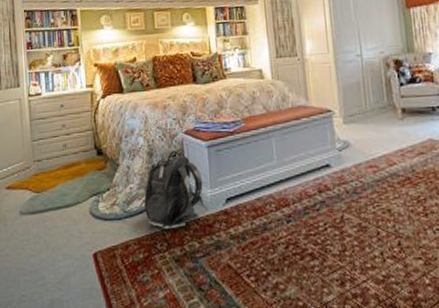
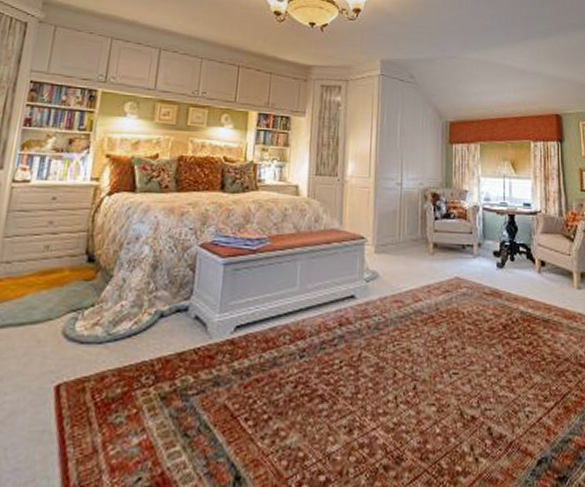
backpack: present [144,149,203,230] -> none [133,264,212,359]

